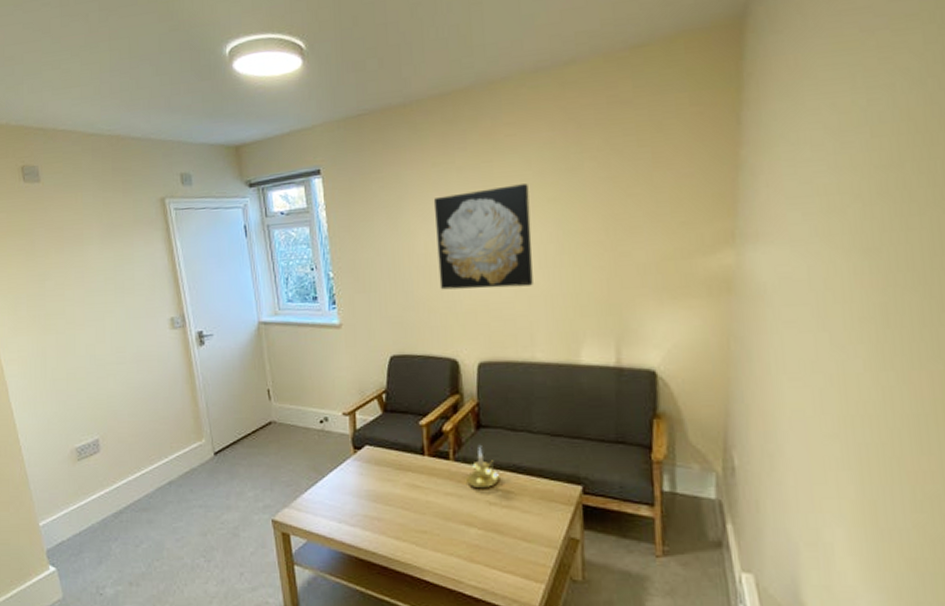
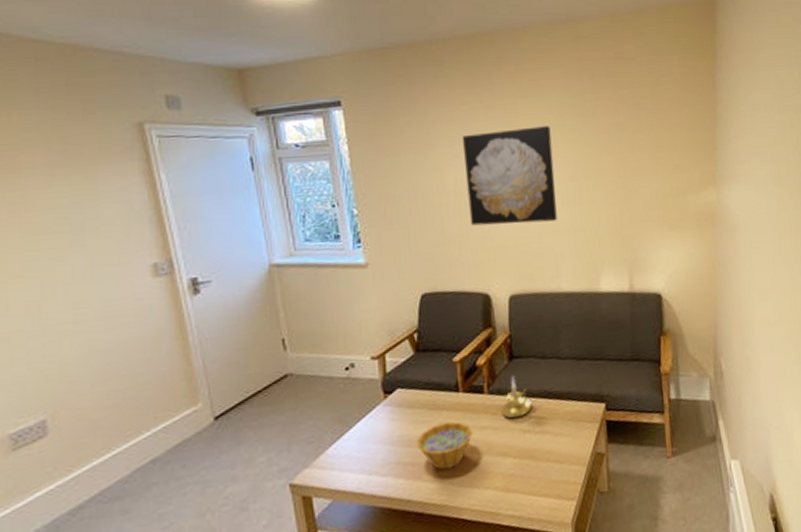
bowl: none [382,483,438,529] -> present [416,421,473,470]

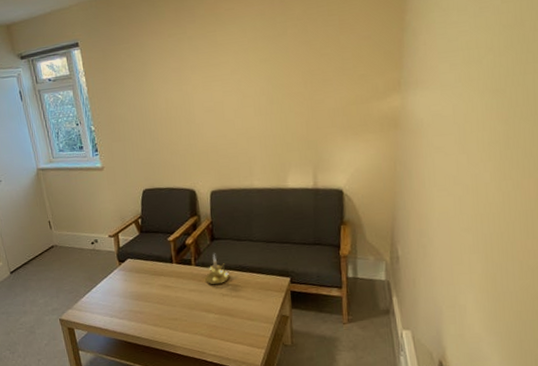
bowl: present [416,421,473,470] -> none [143,284,184,318]
wall art: present [461,126,558,226] -> none [170,48,251,136]

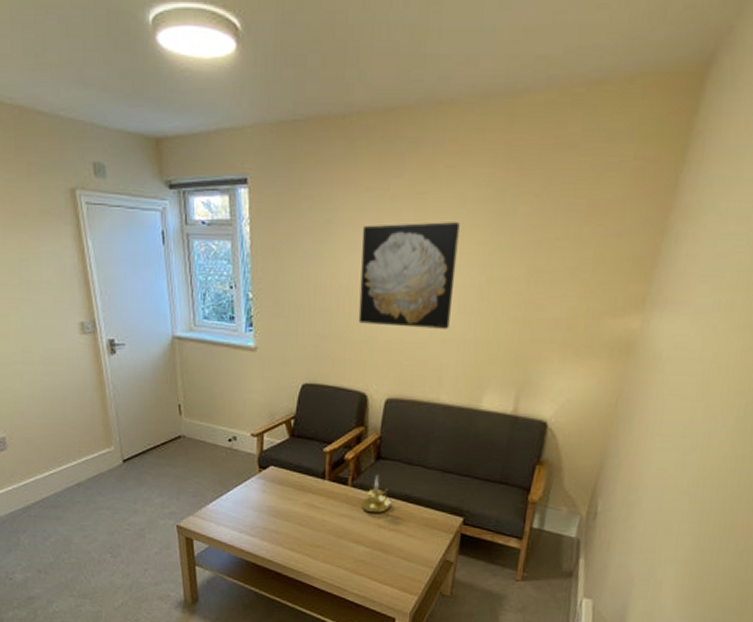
wall art: none [170,48,251,136] -> present [358,222,460,329]

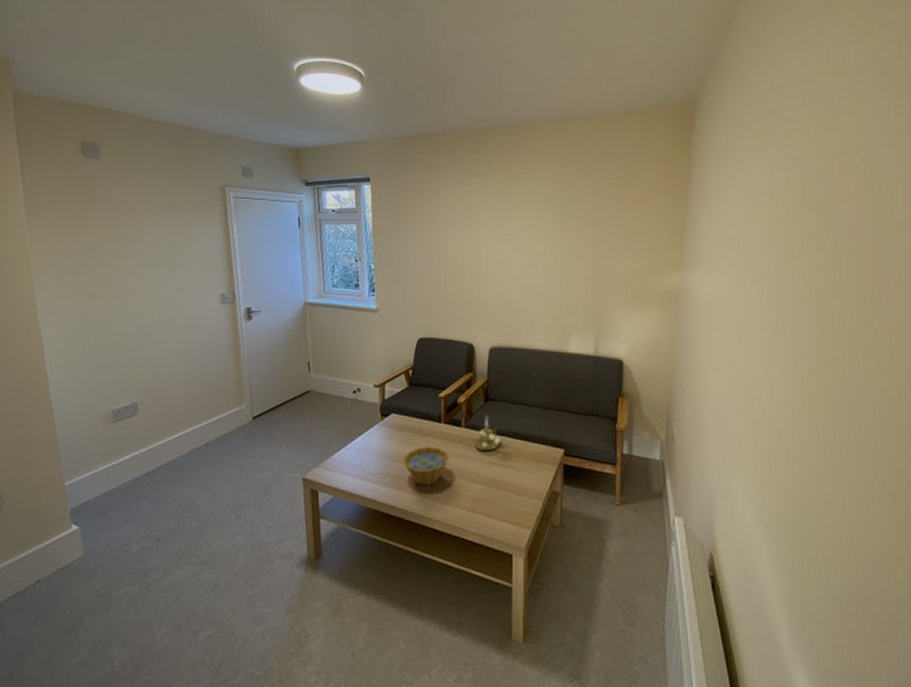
bowl: none [282,503,333,543] -> present [403,446,450,485]
wall art: present [358,222,460,329] -> none [462,207,537,288]

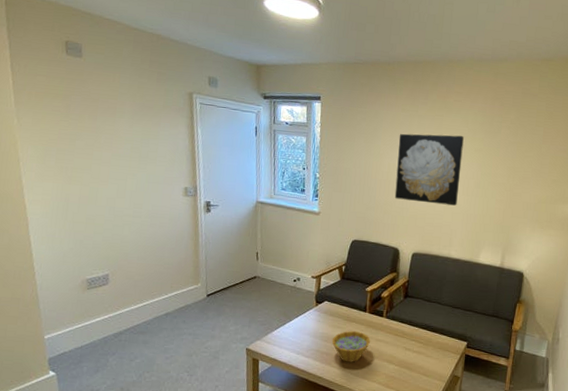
wall art: none [462,207,537,288] -> present [394,133,464,206]
candle holder: present [473,416,500,451] -> none [392,309,415,339]

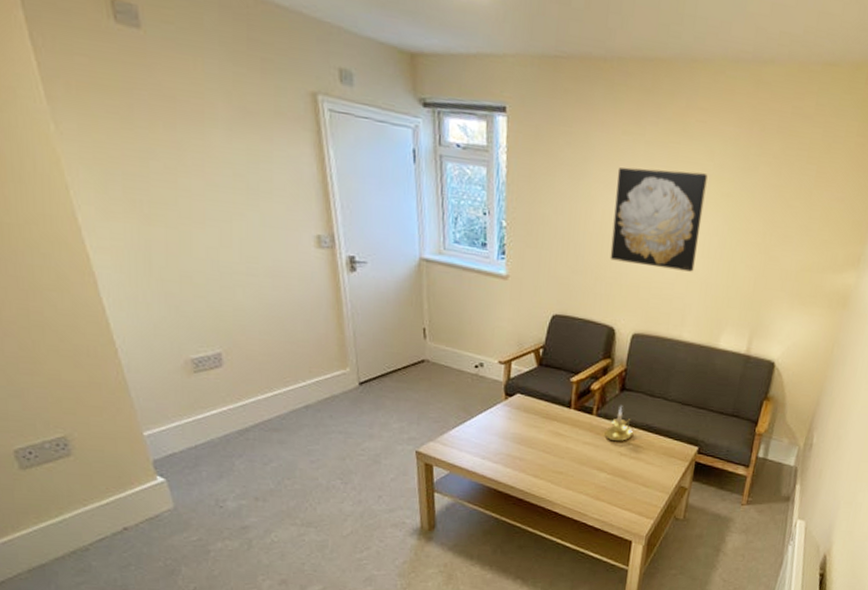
bowl: present [332,330,371,362] -> none [526,431,577,470]
candle holder: none [392,309,415,339] -> present [603,406,633,442]

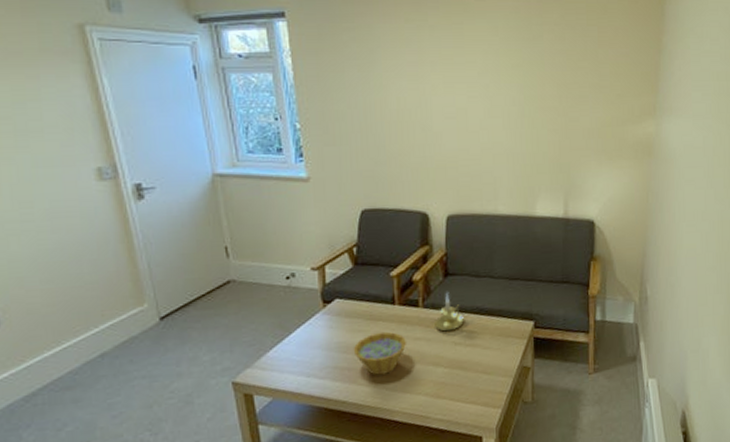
bowl: none [526,431,577,470] -> present [353,331,407,375]
wall art: present [610,167,708,272] -> none [406,49,498,146]

